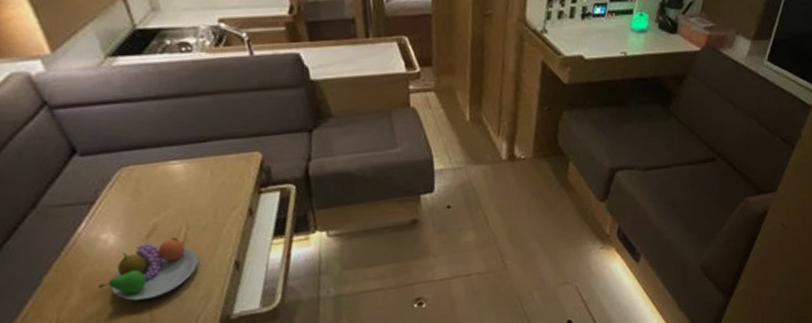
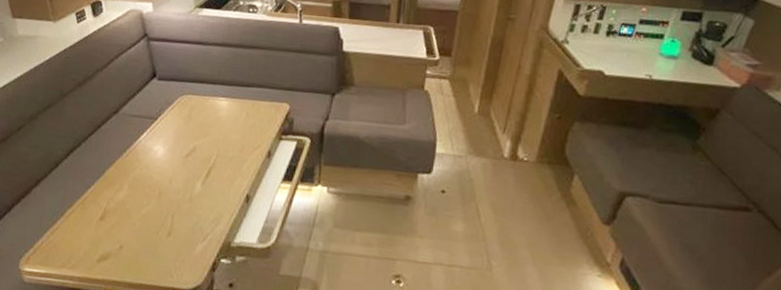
fruit bowl: present [97,238,199,301] -> none [140,161,220,210]

